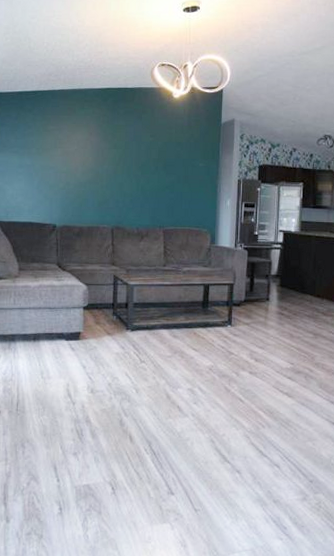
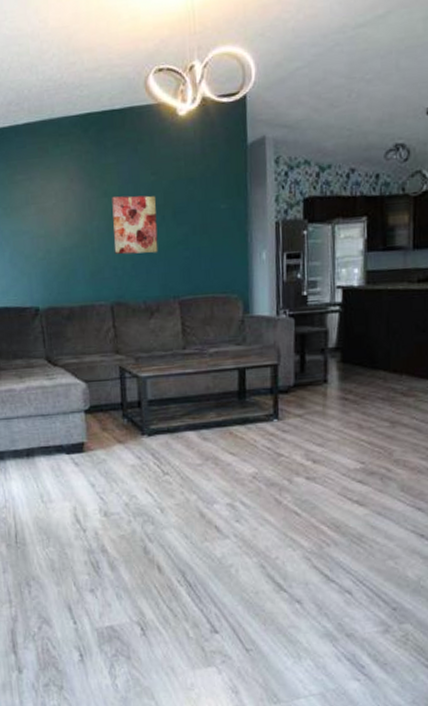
wall art: none [118,149,152,193] -> present [112,195,159,255]

